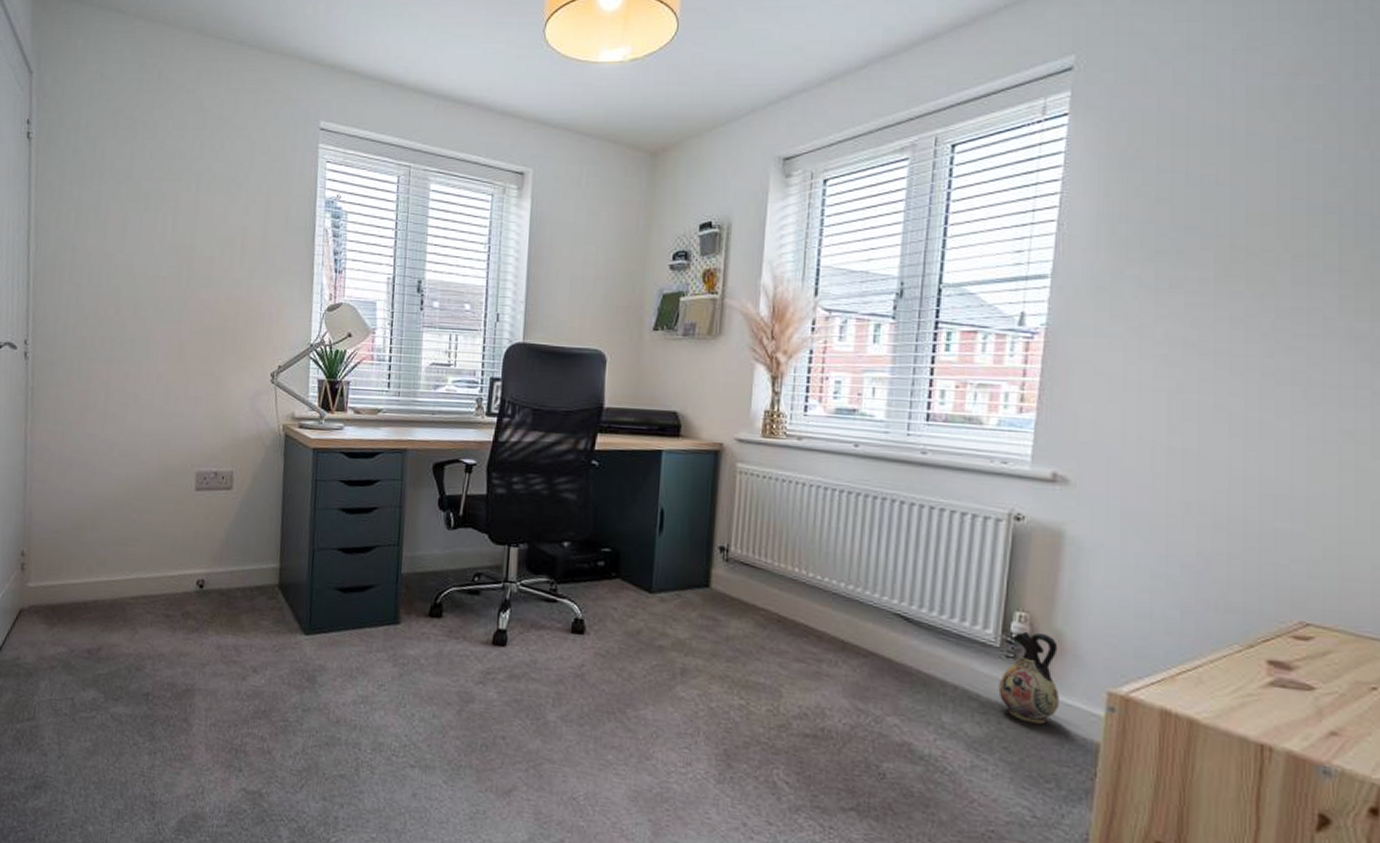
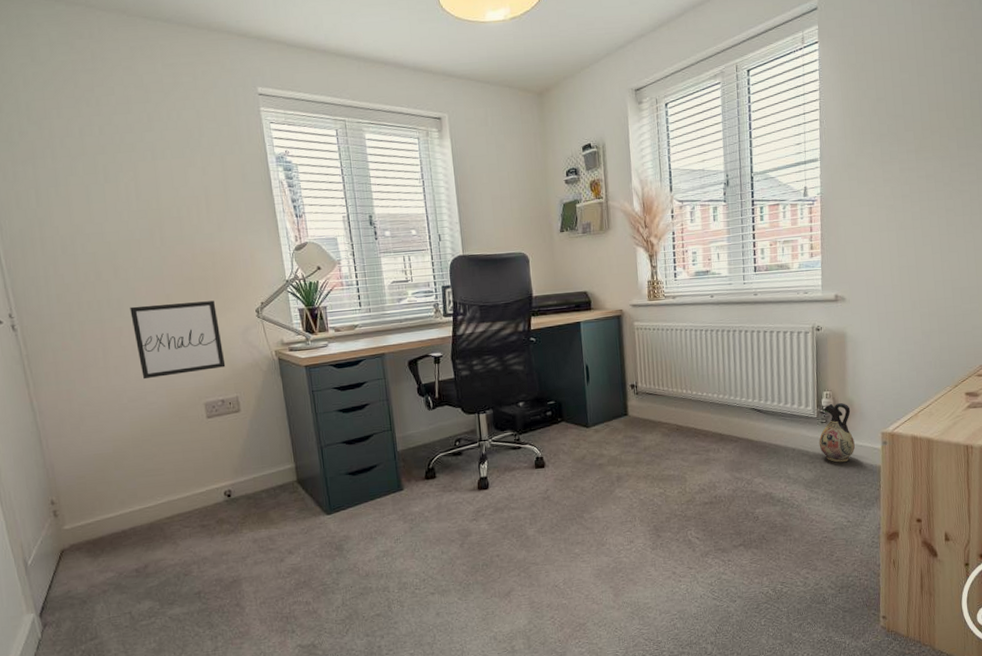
wall art: none [138,350,230,435] -> present [130,301,226,380]

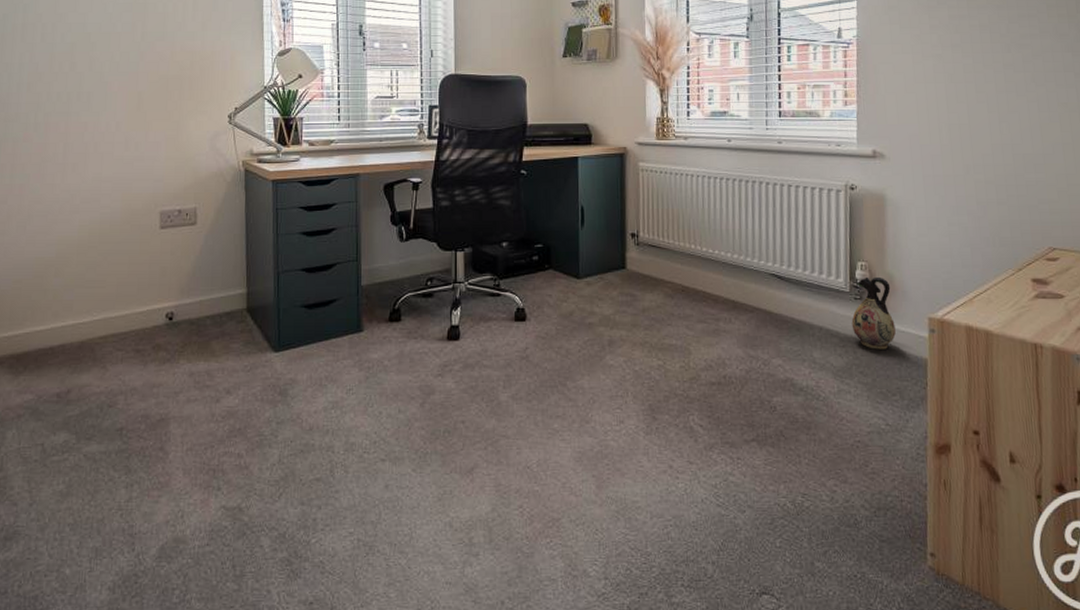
wall art: present [130,301,226,380] -> none [98,101,189,180]

